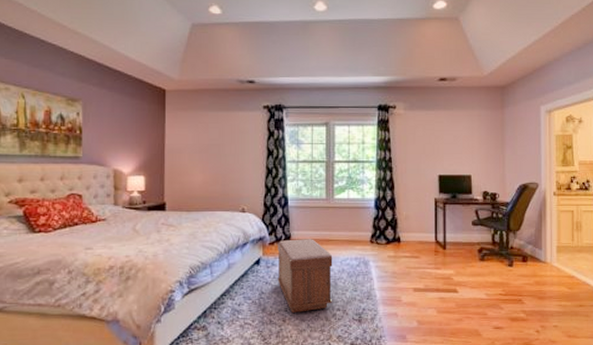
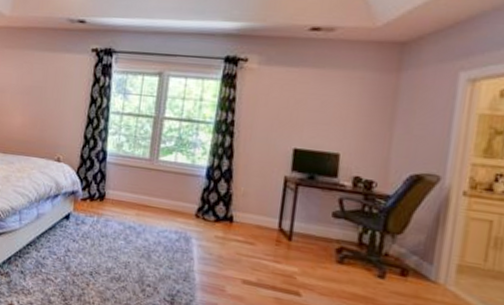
bench: present [277,239,333,313] -> none [86,198,150,281]

